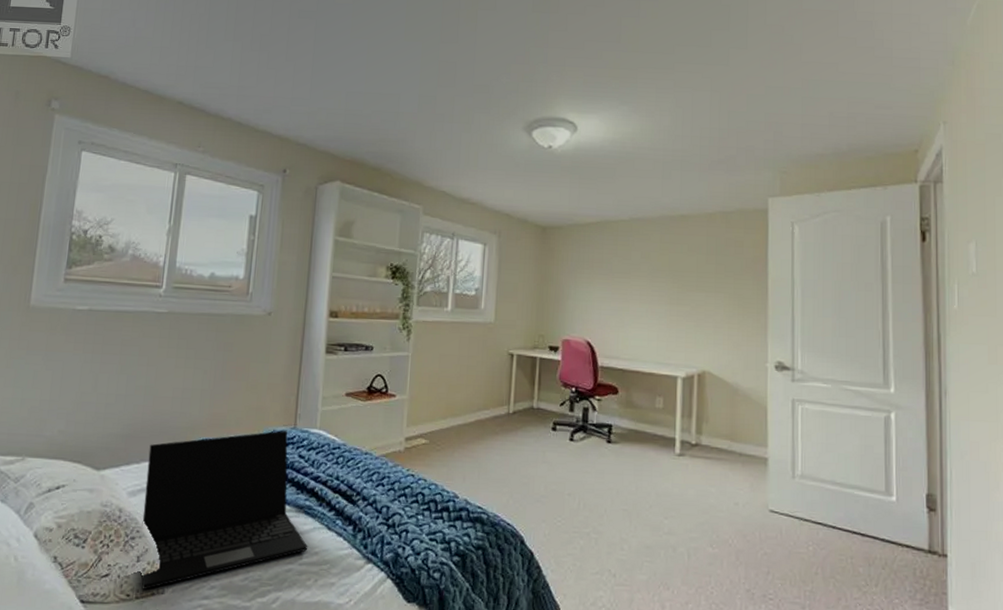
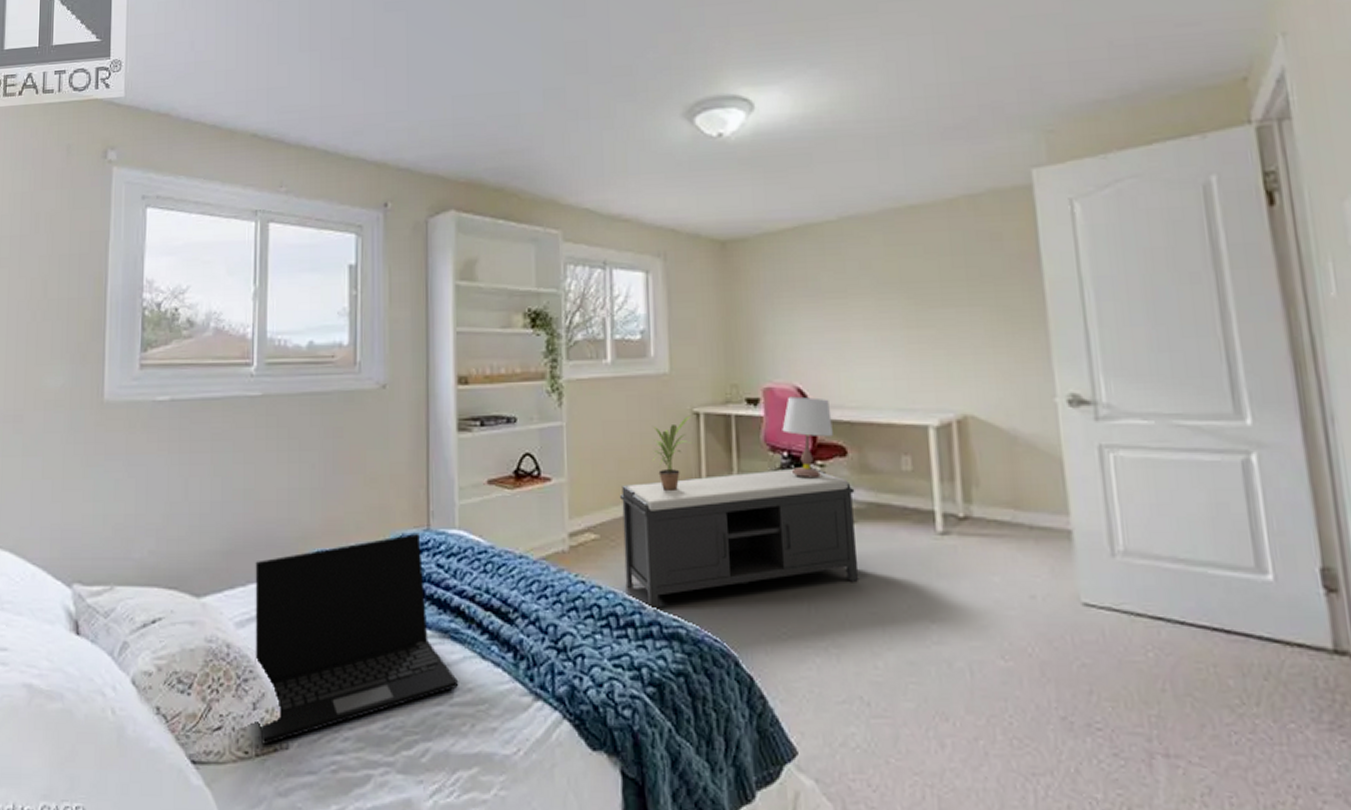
bench: none [445,400,621,500] -> present [620,467,859,611]
potted plant: none [474,356,507,412] -> present [651,417,693,492]
table lamp: none [573,347,610,408] -> present [782,396,833,477]

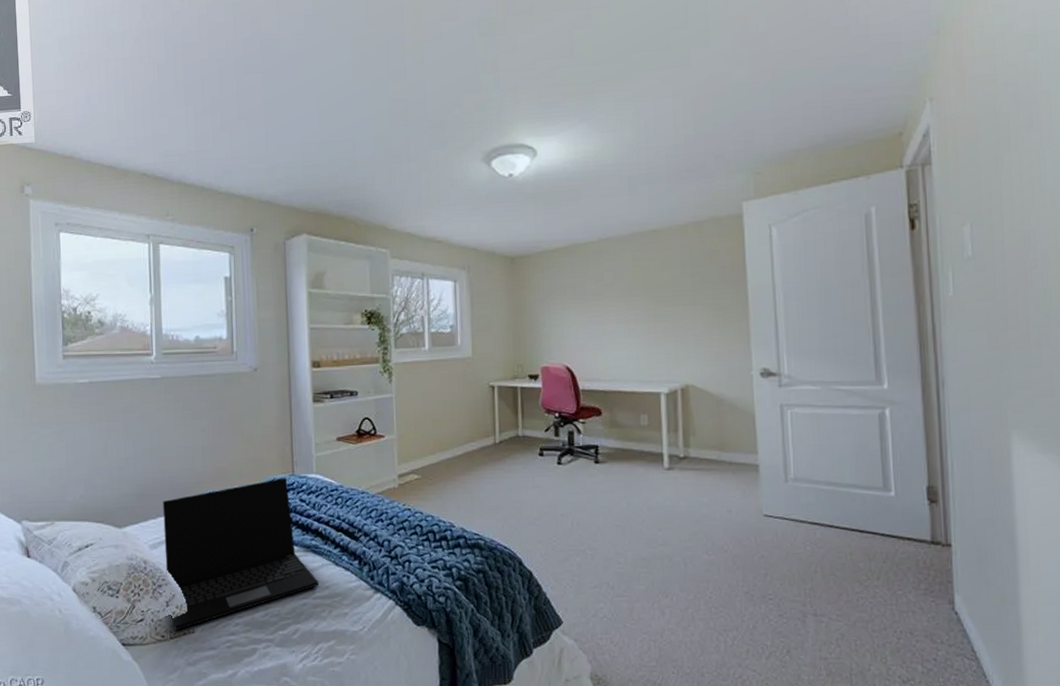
bench: present [620,467,859,611] -> none [436,424,608,528]
potted plant: present [651,417,693,492] -> none [459,389,489,444]
table lamp: present [782,396,833,477] -> none [555,373,592,431]

